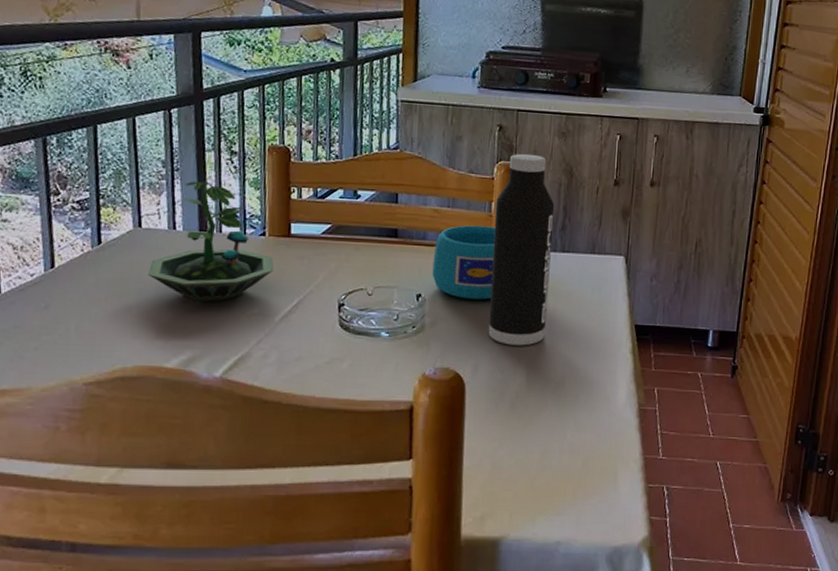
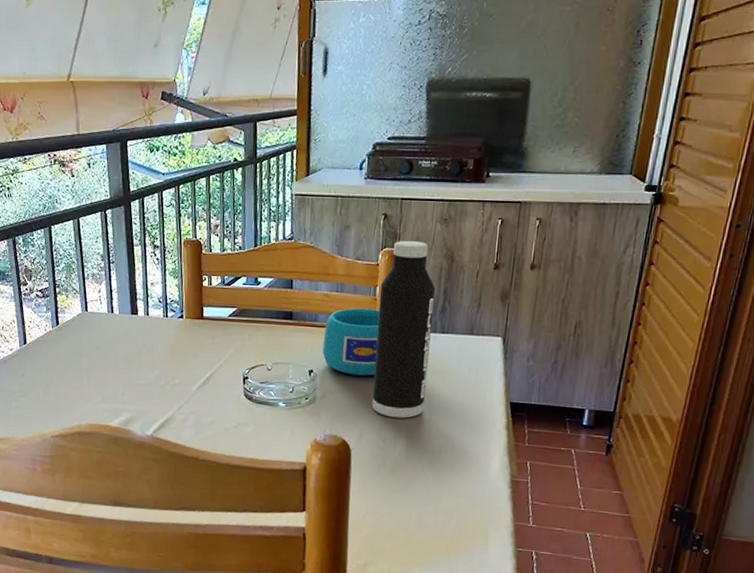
terrarium: present [147,180,274,303] -> none [93,271,191,374]

